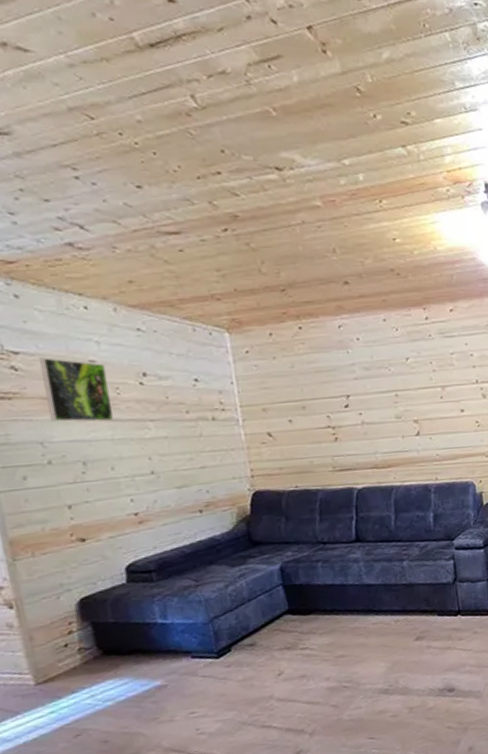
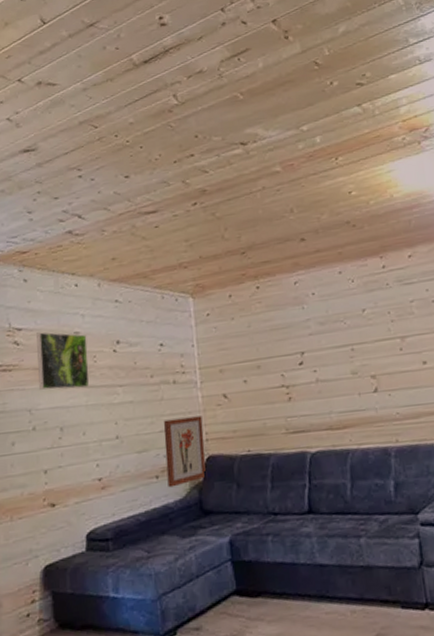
wall art: none [204,453,252,521] -> present [163,416,206,488]

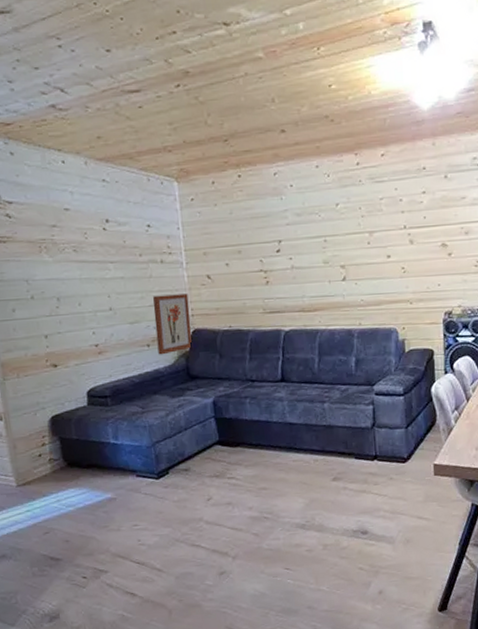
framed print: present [36,332,90,390] -> none [27,206,83,263]

